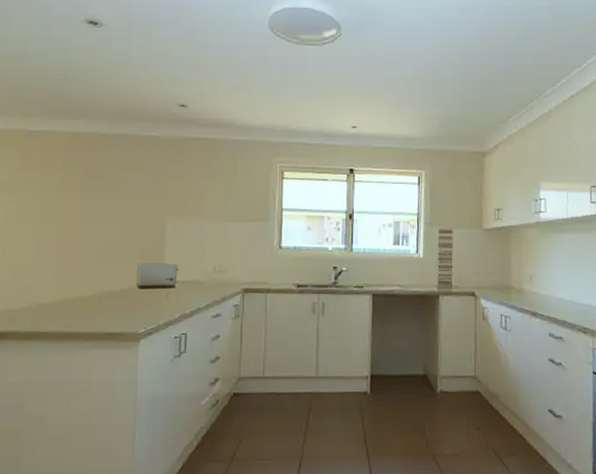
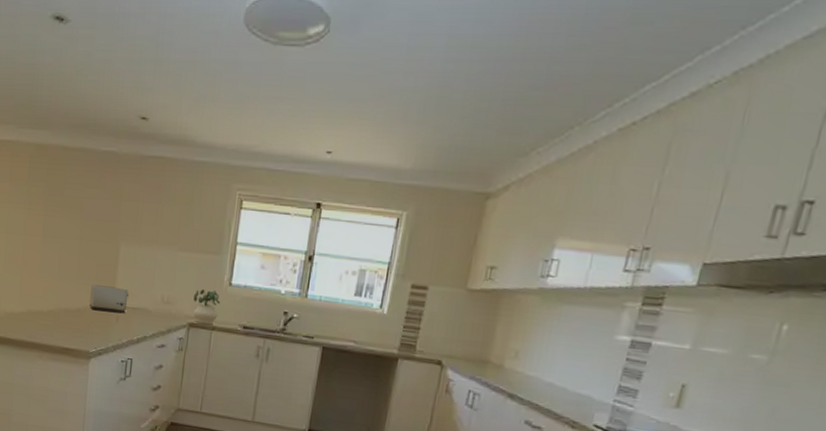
potted plant: none [246,255,273,288] -> present [192,289,221,325]

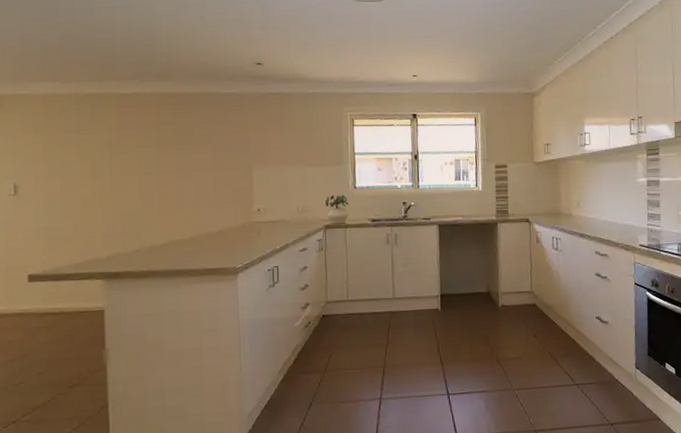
toaster: present [89,284,129,314] -> none [229,205,267,230]

